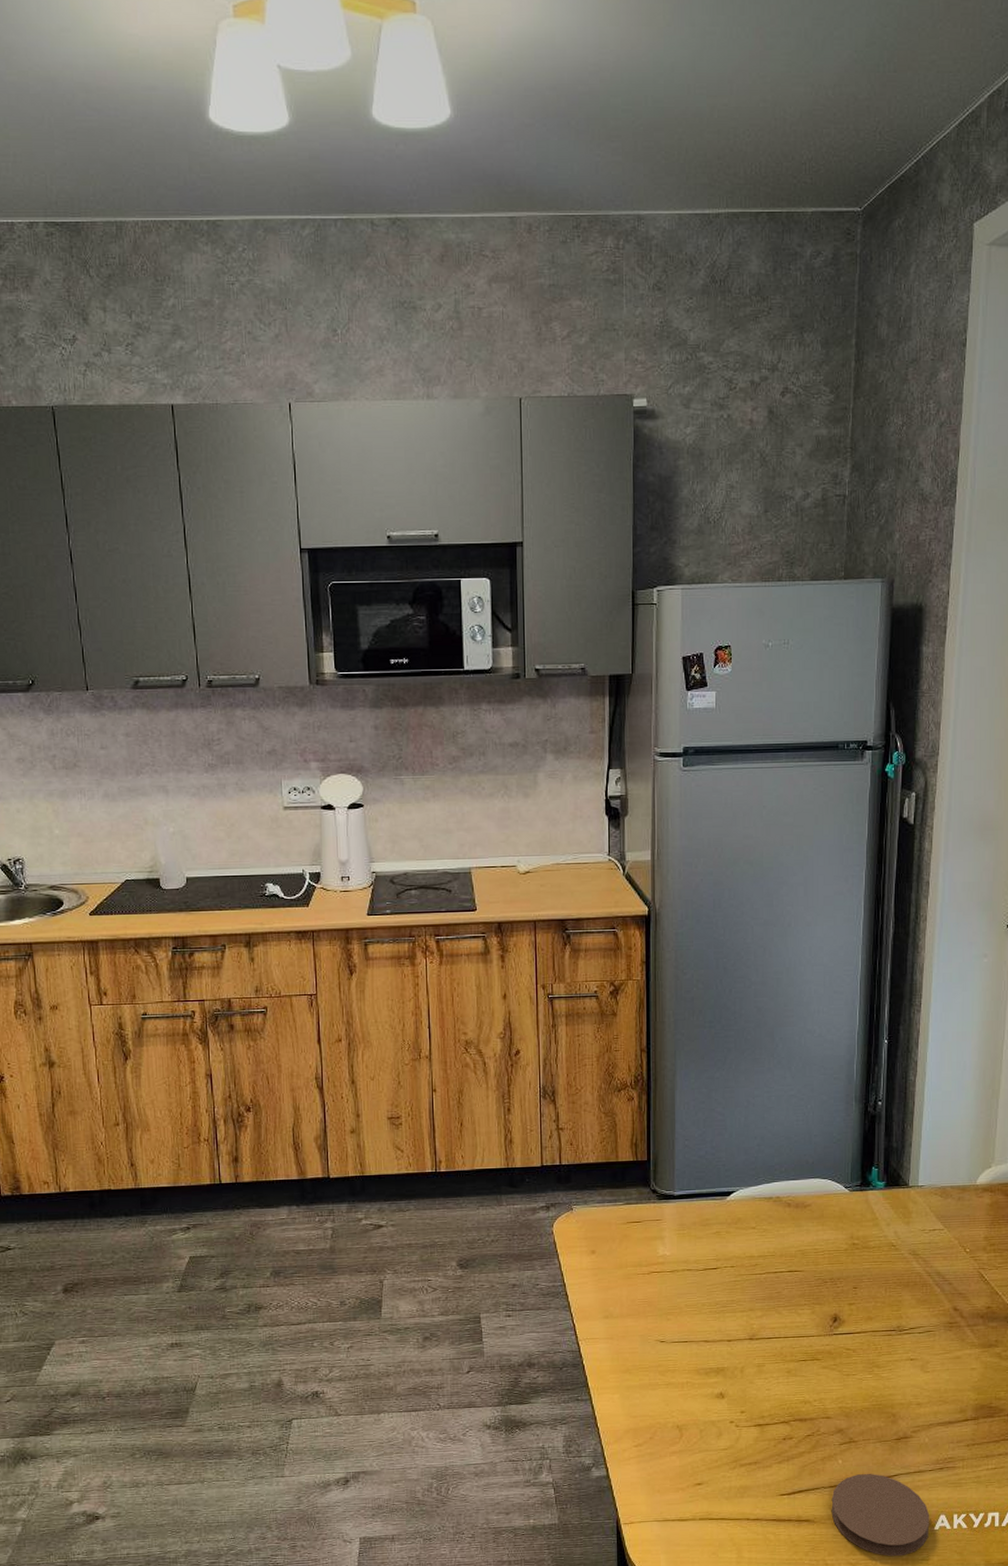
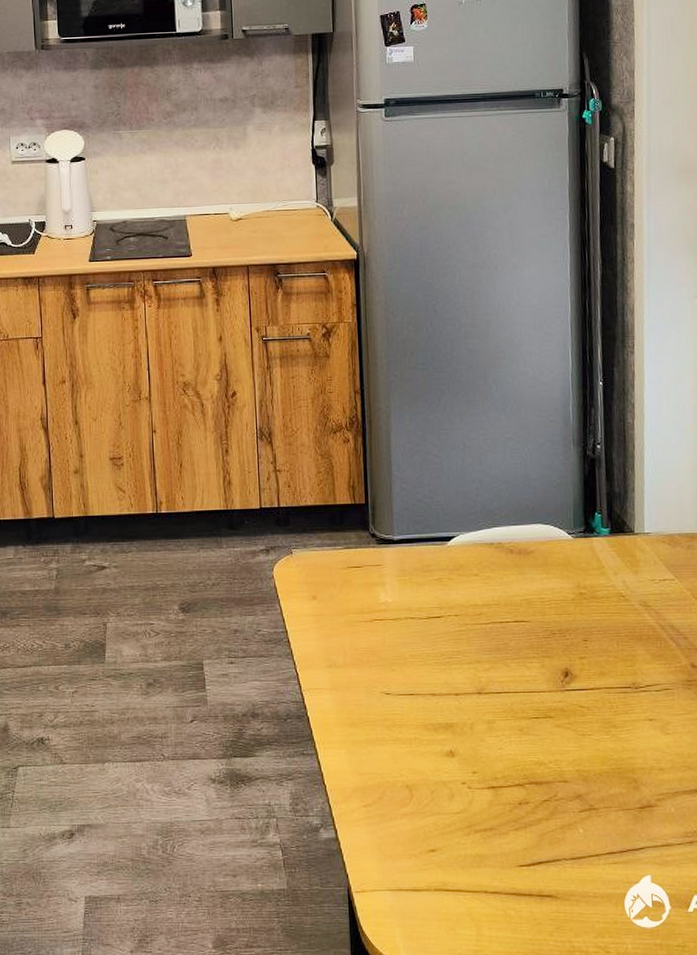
coaster: present [831,1474,930,1556] -> none [574,846,683,940]

